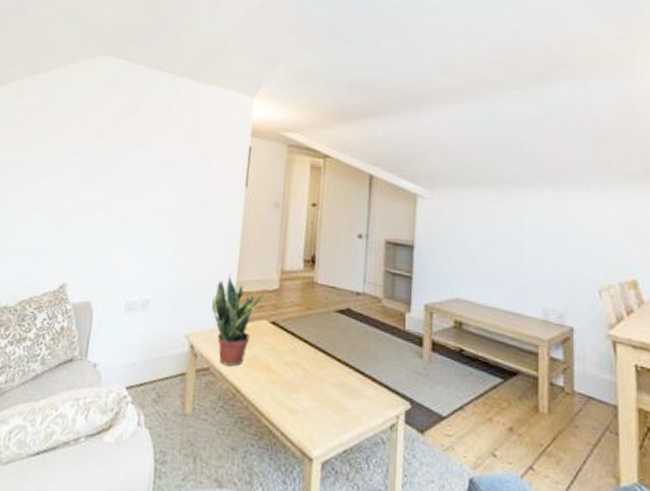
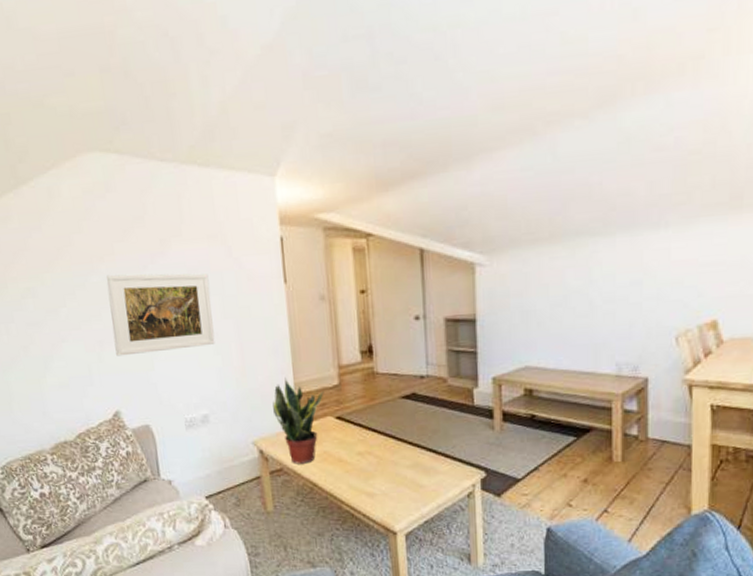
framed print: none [79,156,180,234] -> present [106,273,215,356]

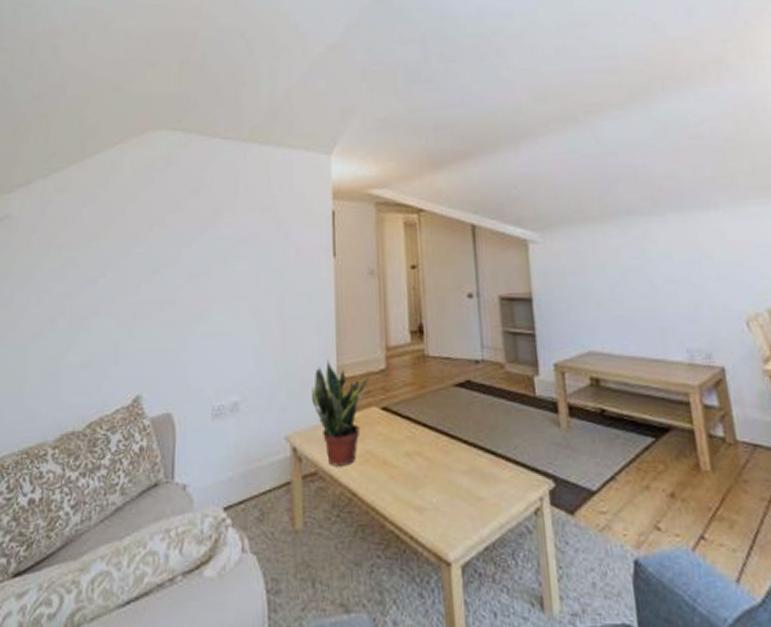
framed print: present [106,273,215,356] -> none [148,244,257,332]

